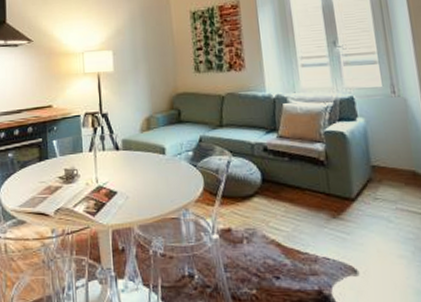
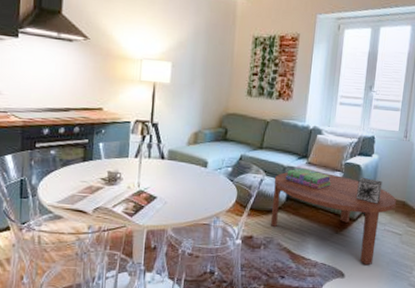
coffee table: none [243,146,404,256] -> present [271,172,396,265]
stack of books: none [255,143,313,167] -> present [285,168,331,190]
decorative box: none [346,146,381,177] -> present [356,177,382,204]

